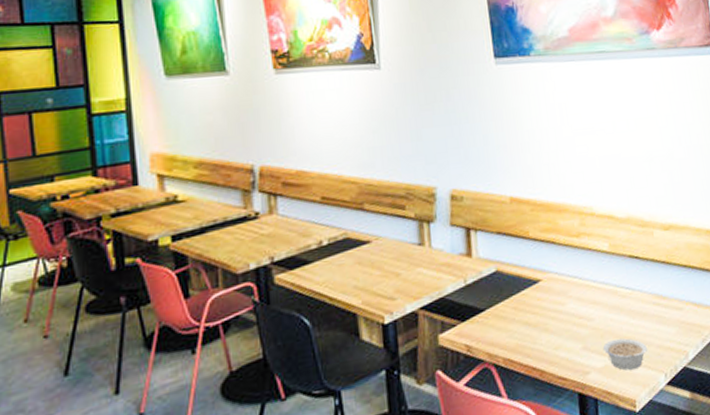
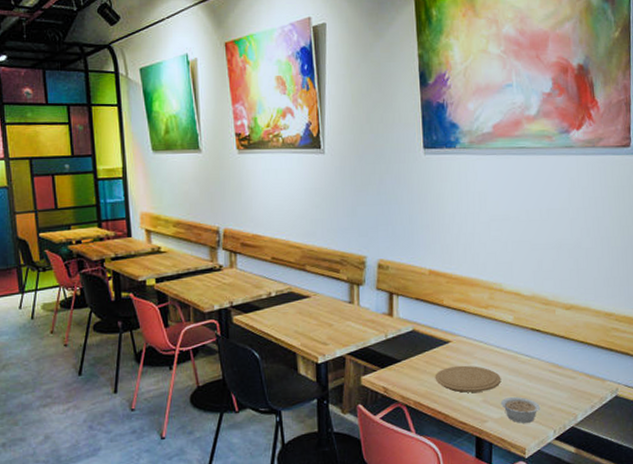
plate: none [525,306,602,341] -> present [435,365,501,393]

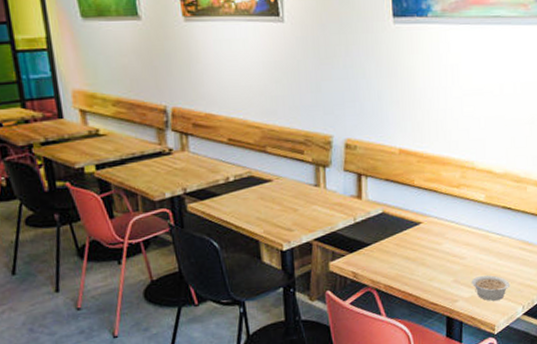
plate: present [435,365,501,393] -> none [405,246,472,274]

